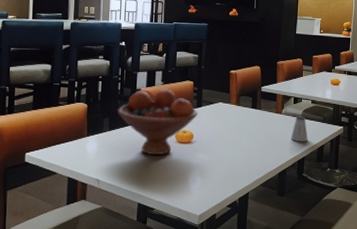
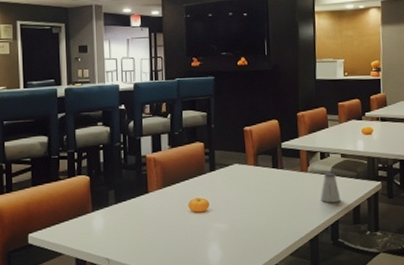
fruit bowl: present [118,89,198,156] -> none [123,153,212,229]

